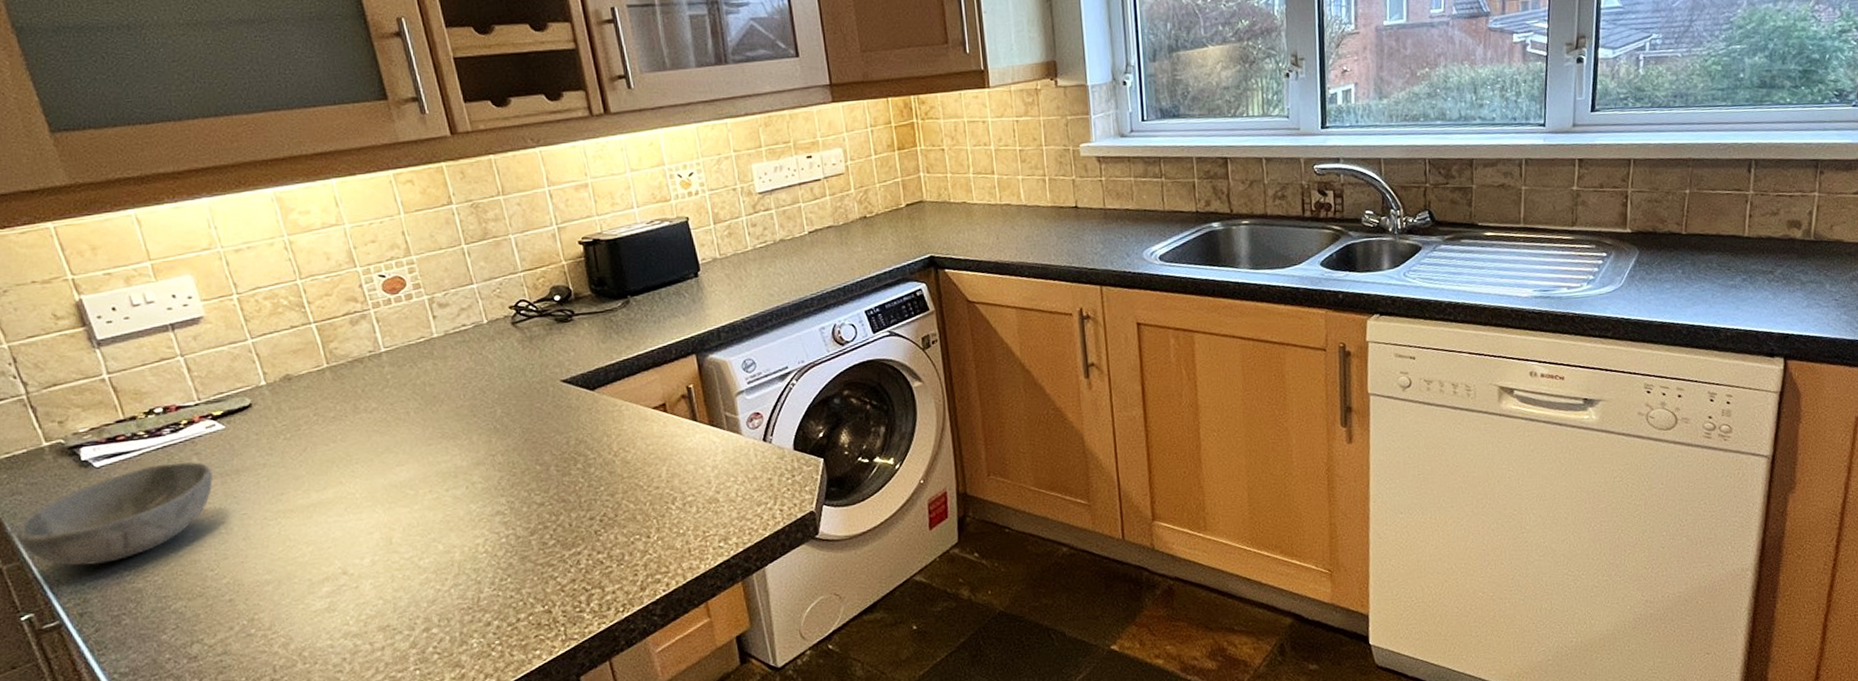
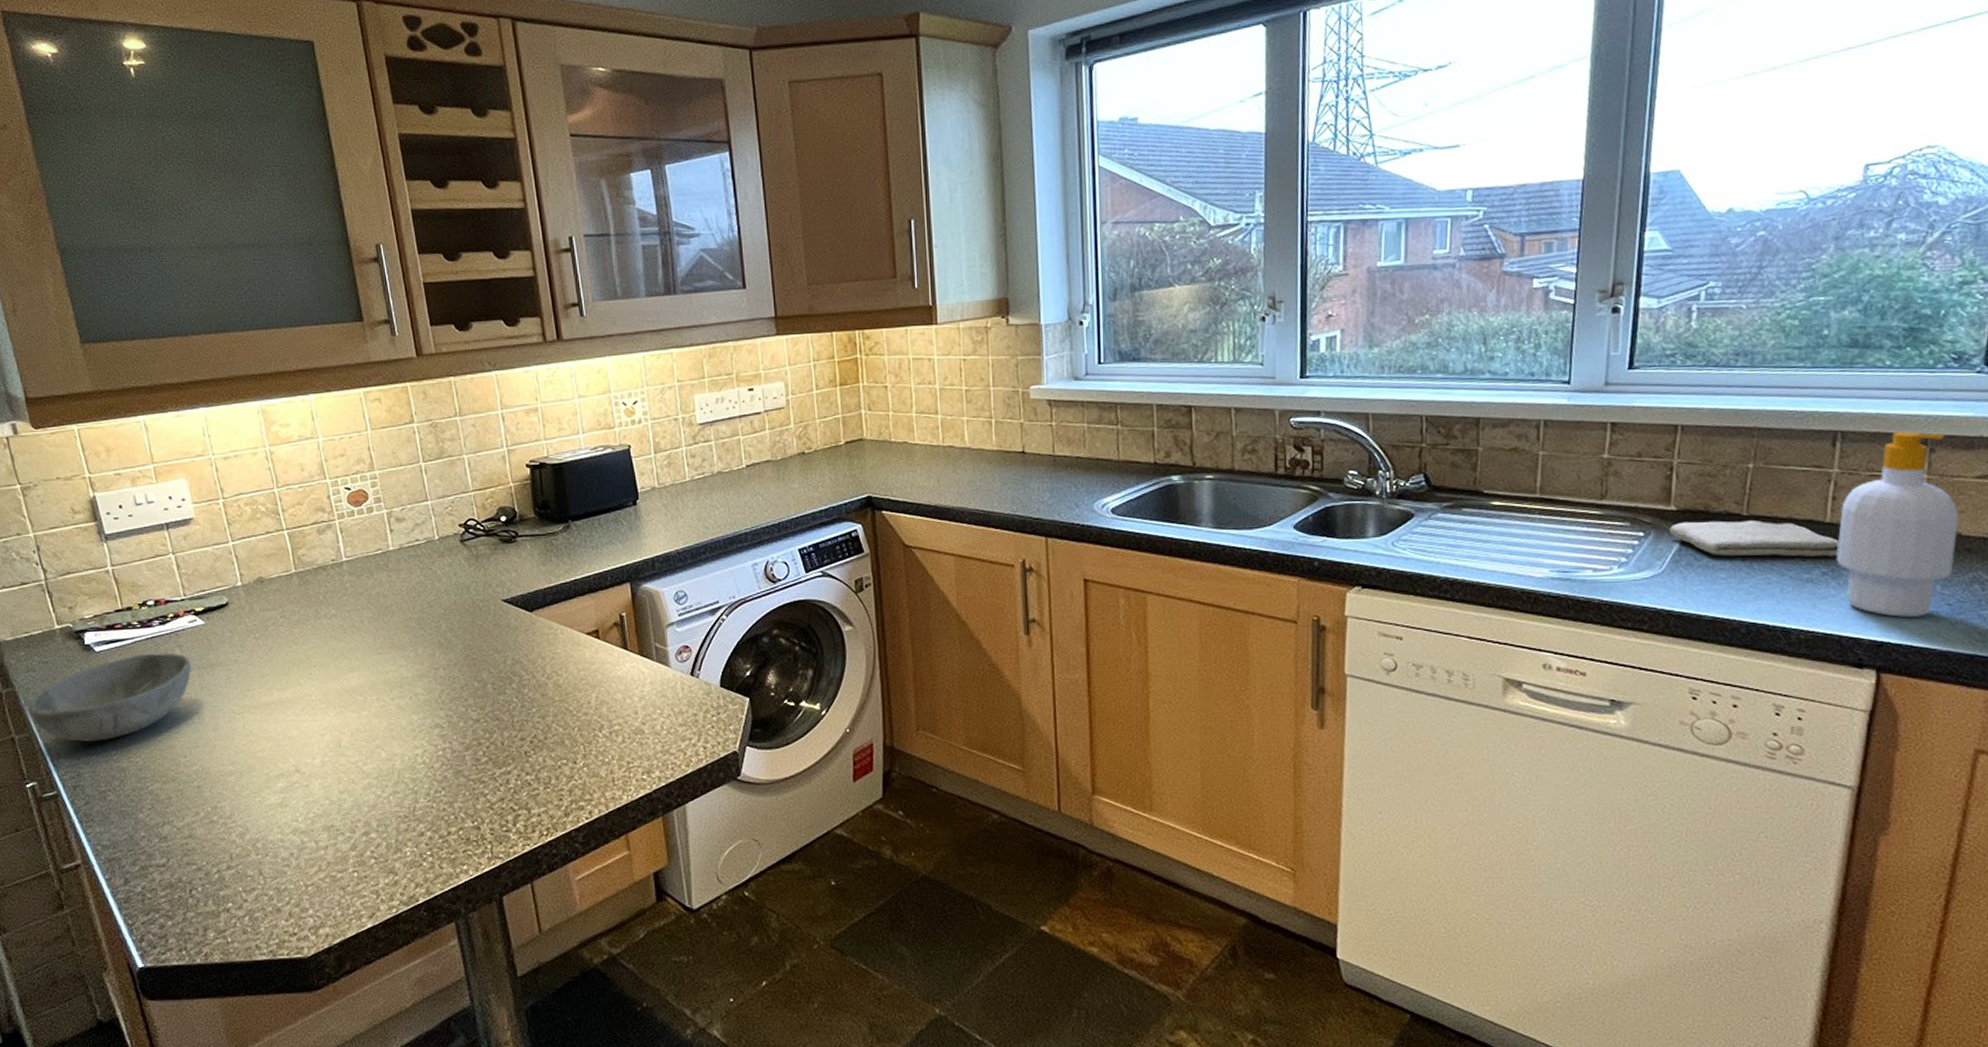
washcloth: none [1626,237,1756,270] -> present [1669,519,1840,558]
soap bottle: none [1753,157,1842,313] -> present [1836,432,1959,617]

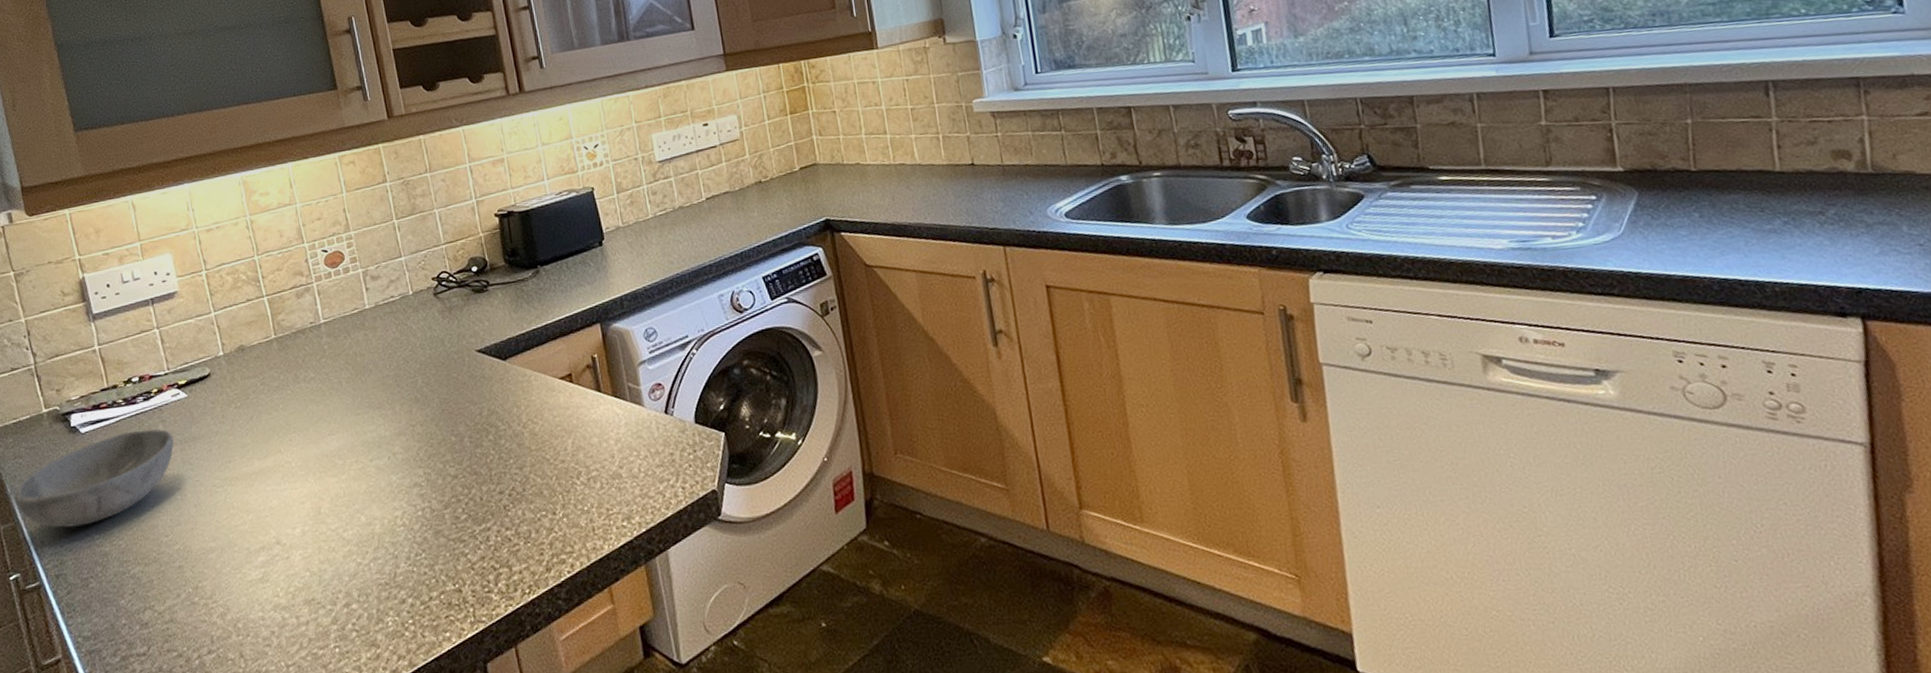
washcloth: present [1669,519,1840,558] -> none [1620,174,1797,214]
soap bottle: present [1836,432,1959,617] -> none [1788,75,1916,262]

